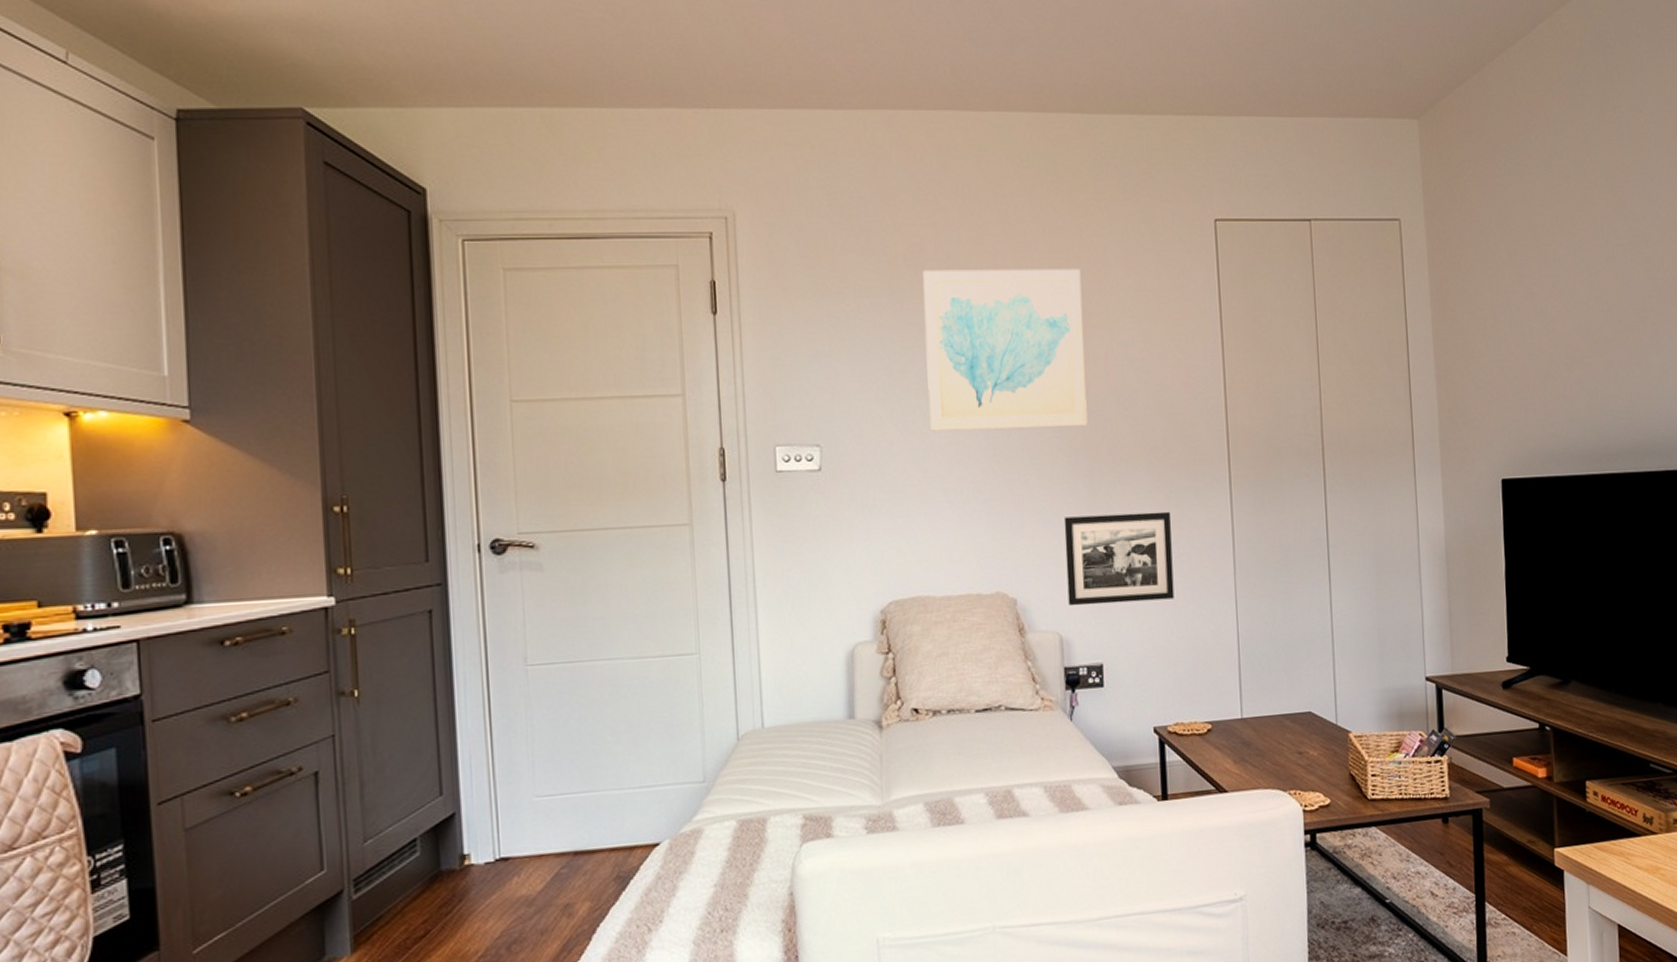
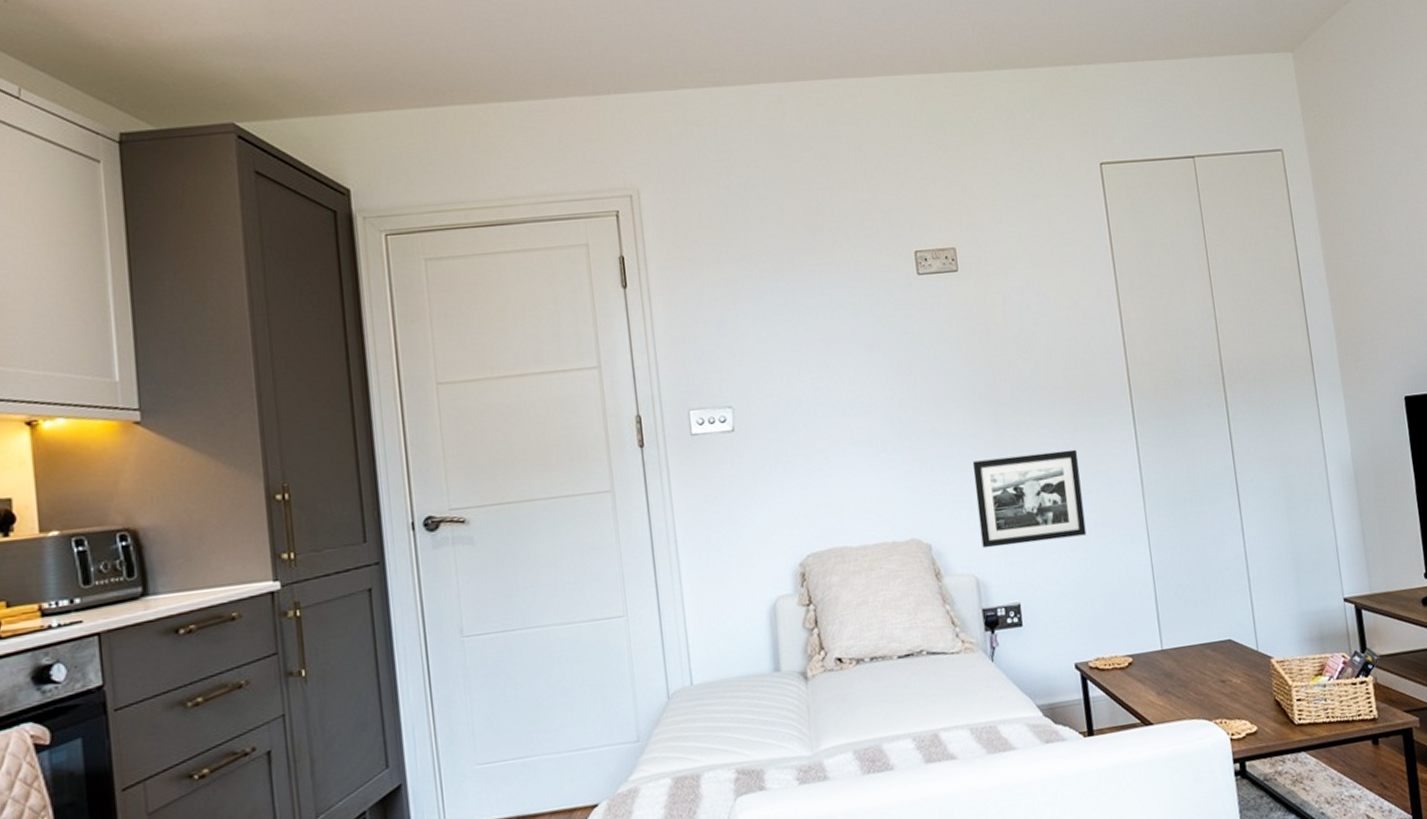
wall art: present [922,268,1088,431] -> none [821,220,990,386]

